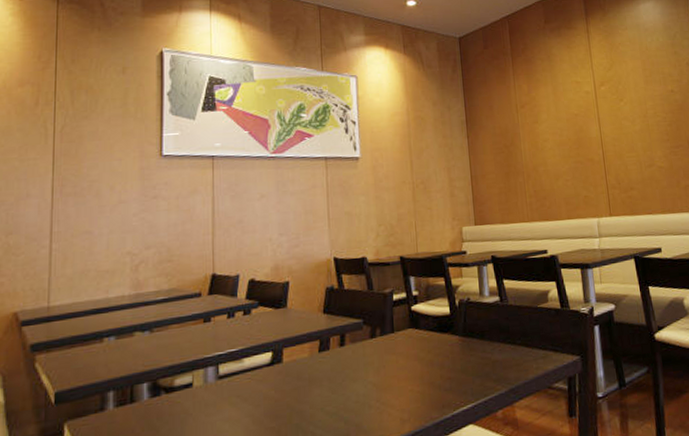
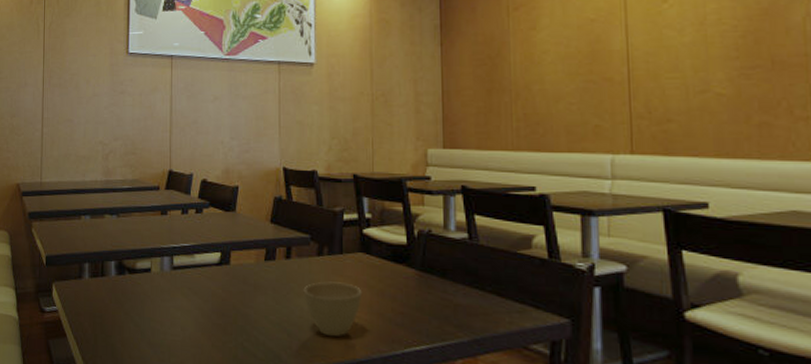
cup: none [358,359,414,415] -> present [303,281,363,337]

